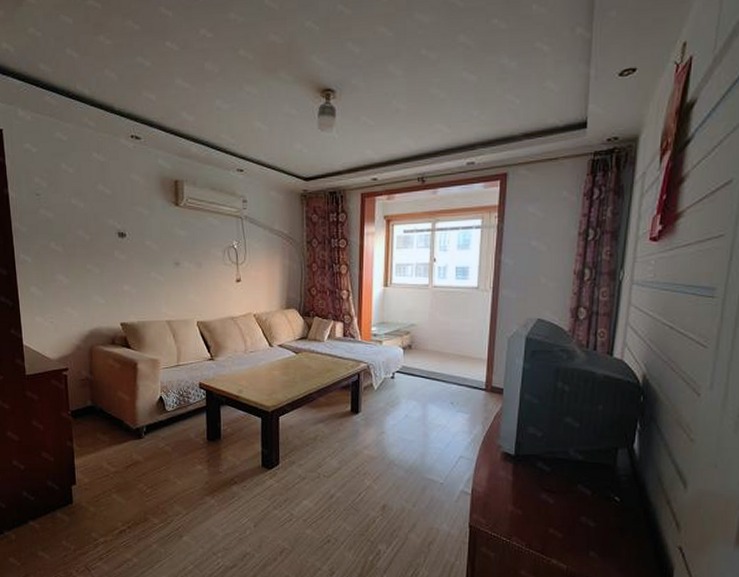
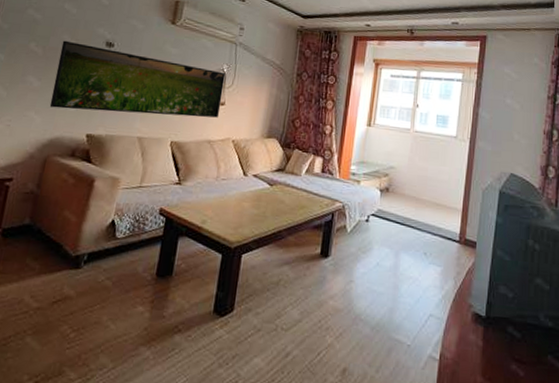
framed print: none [78,236,237,302] -> present [49,40,225,118]

